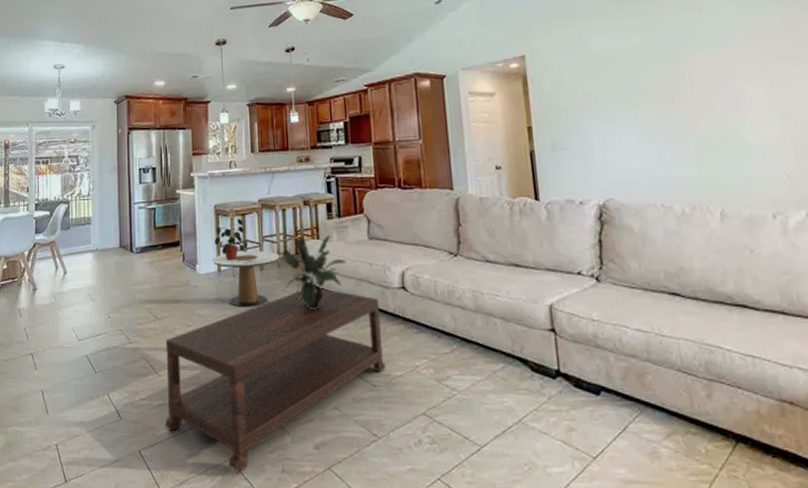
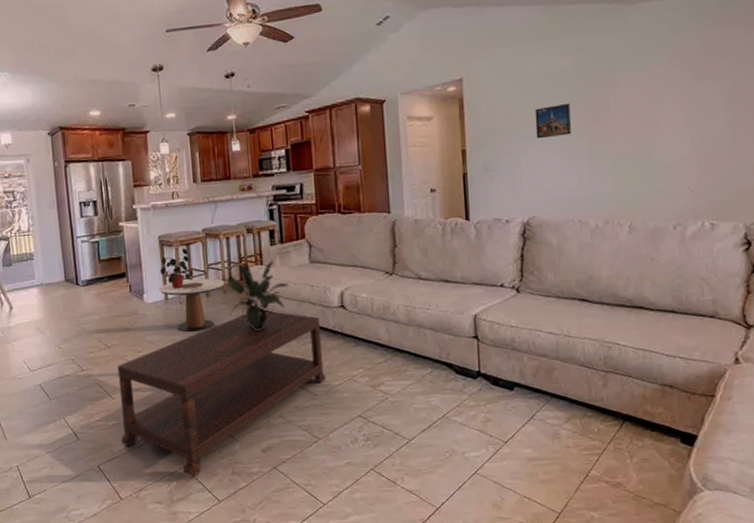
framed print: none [604,81,646,118] -> present [535,102,571,139]

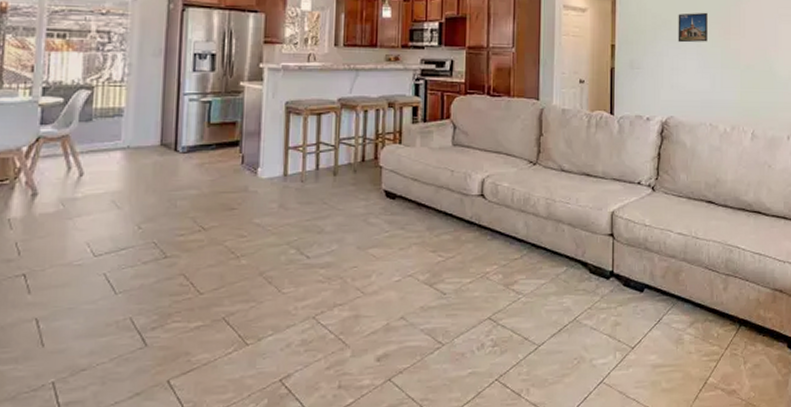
coffee table: present [117,310,326,477] -> none [204,195,457,393]
side table: present [159,278,225,332] -> none [277,154,357,215]
potted plant: present [160,248,193,289] -> none [281,118,321,164]
potted plant: present [221,260,290,332] -> none [352,140,428,219]

